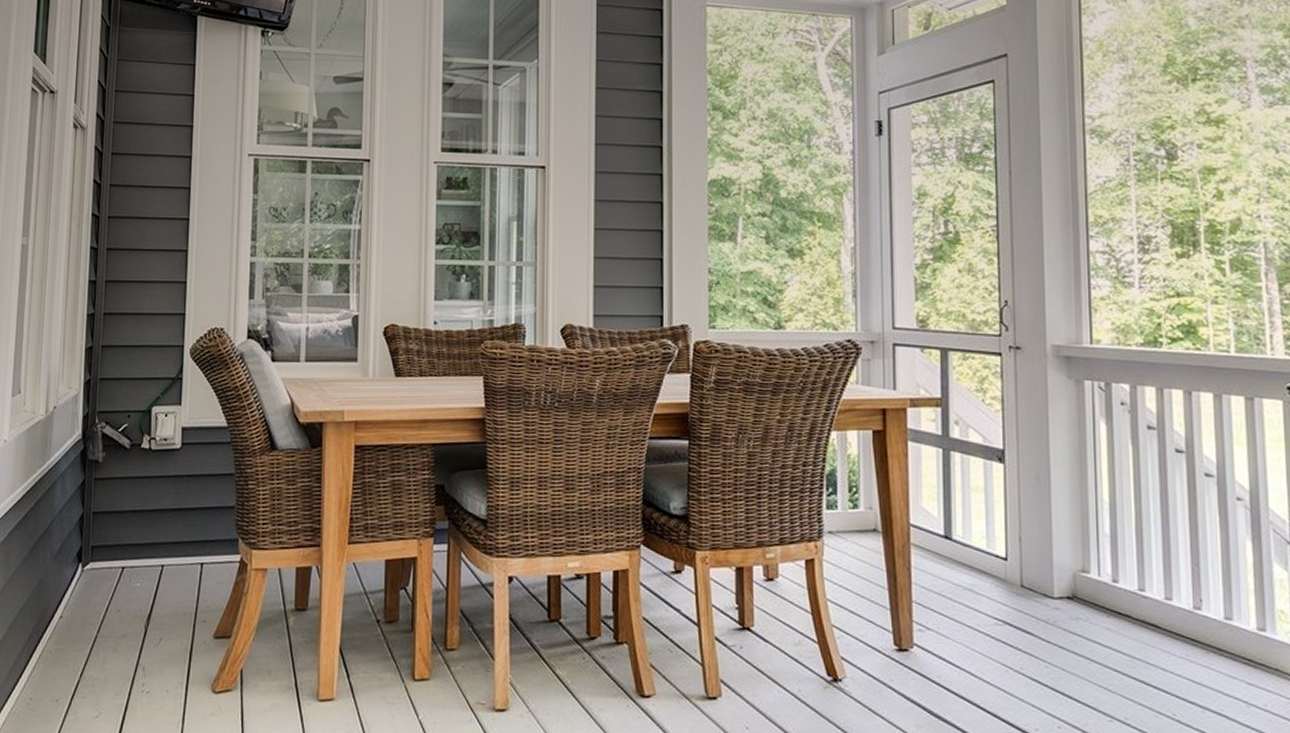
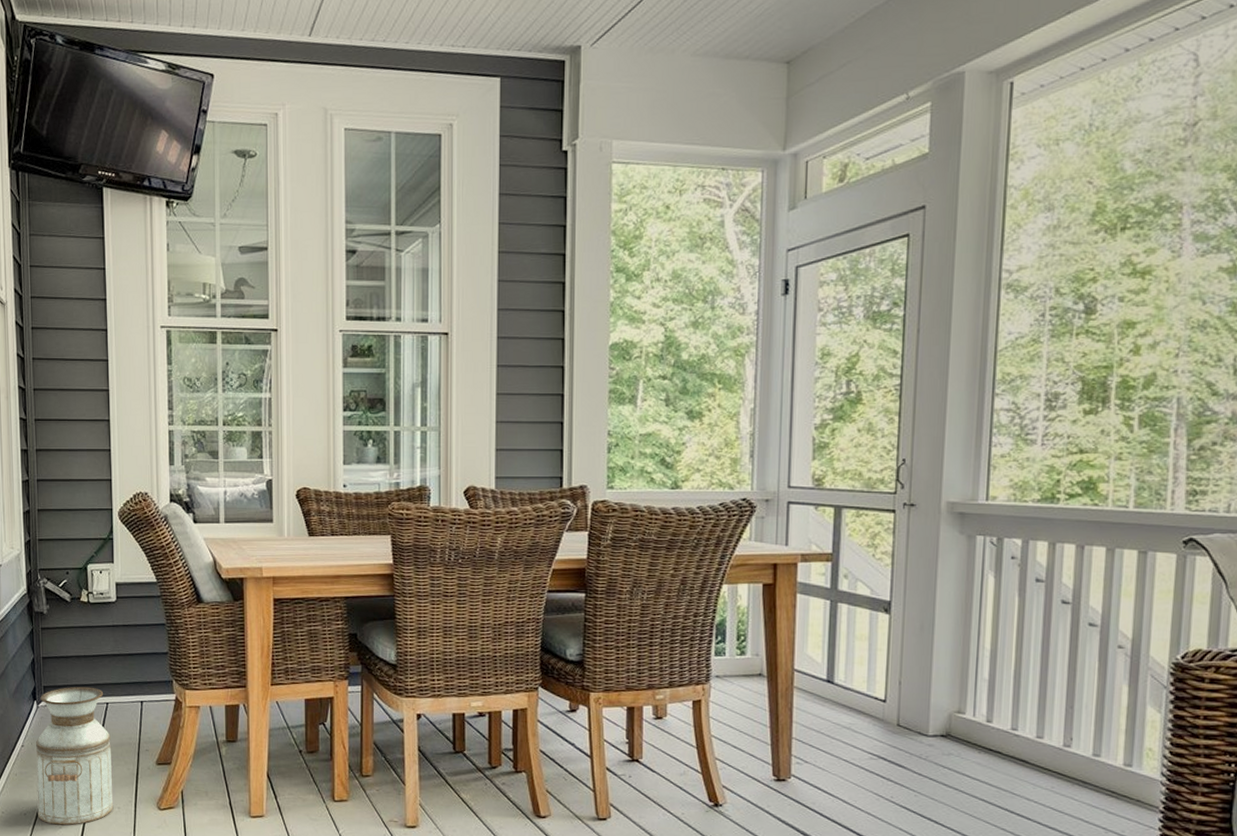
planter: none [71,546,164,714] -> present [35,686,114,826]

